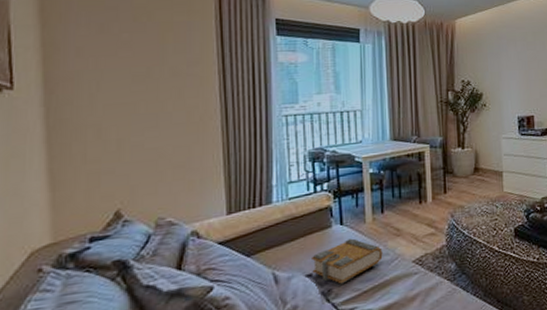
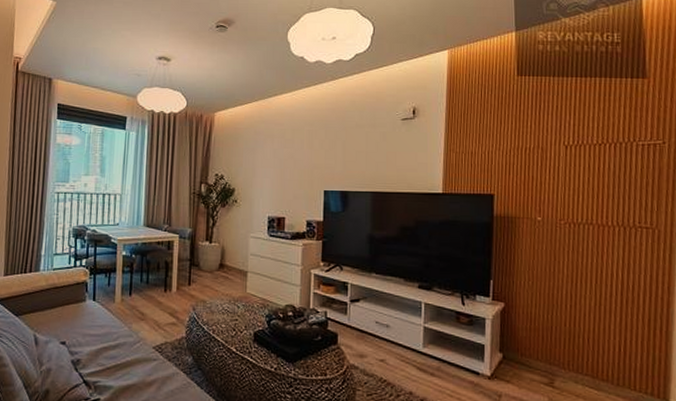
book: present [312,238,383,284] -> none [66,315,127,357]

